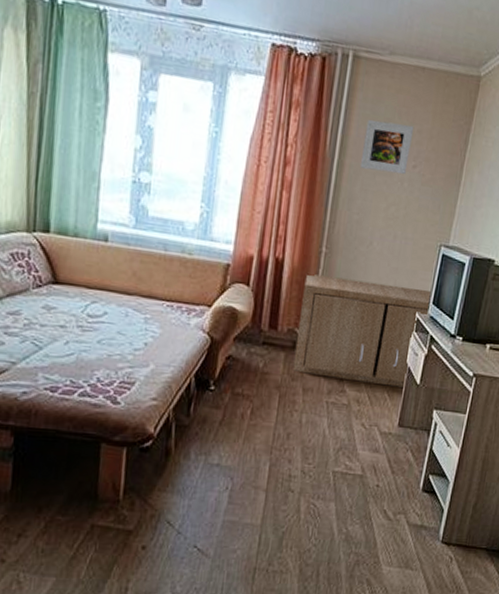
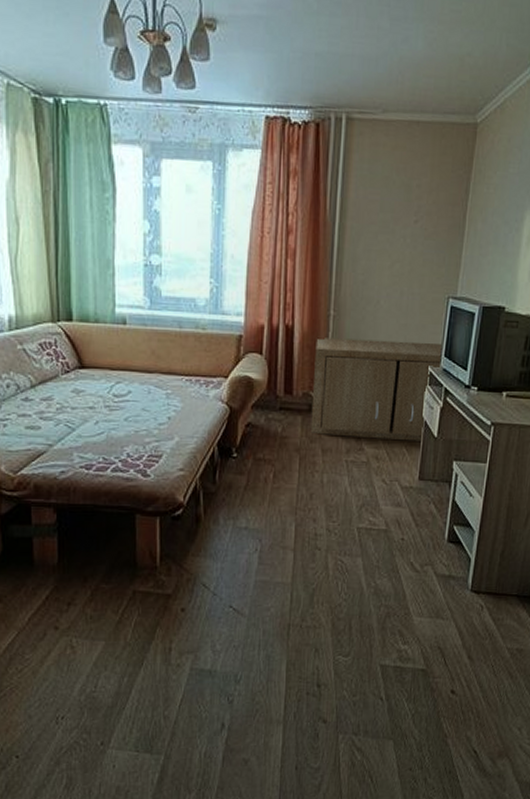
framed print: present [360,119,414,175] -> none [361,179,413,231]

